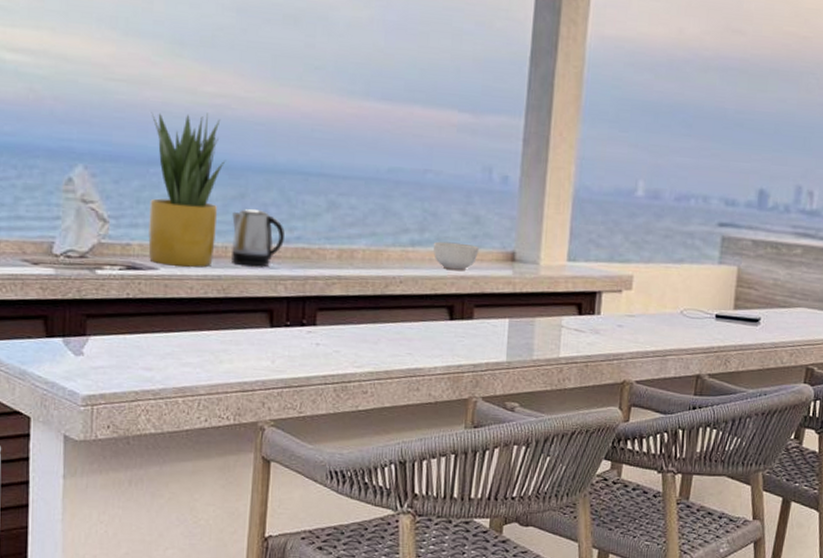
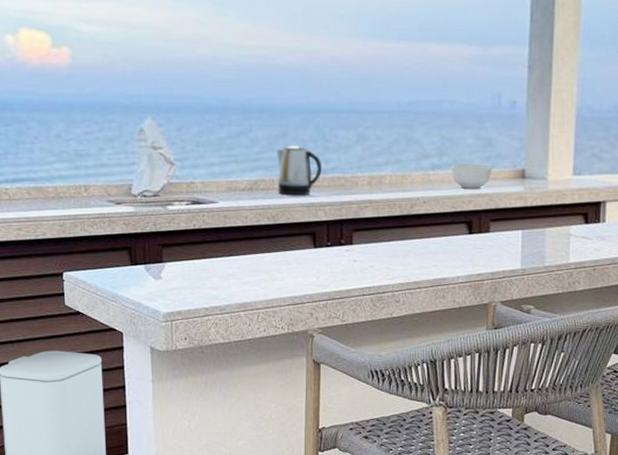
planter: present [148,112,225,267] -> none [204,63,268,199]

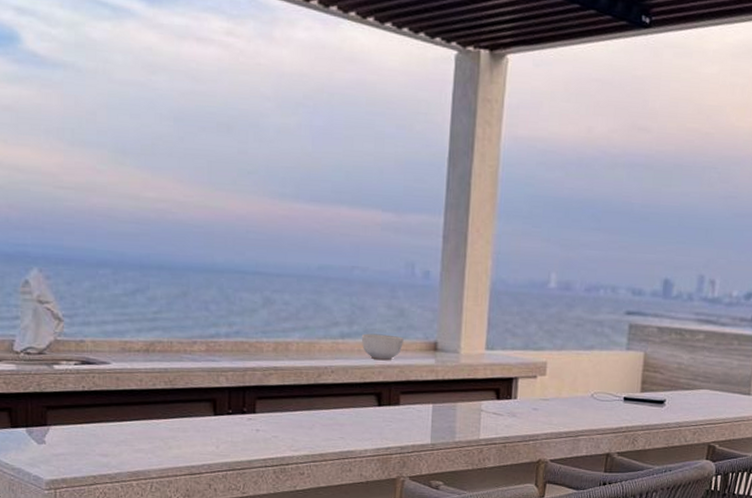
kettle: present [277,145,323,196] -> none [175,305,225,360]

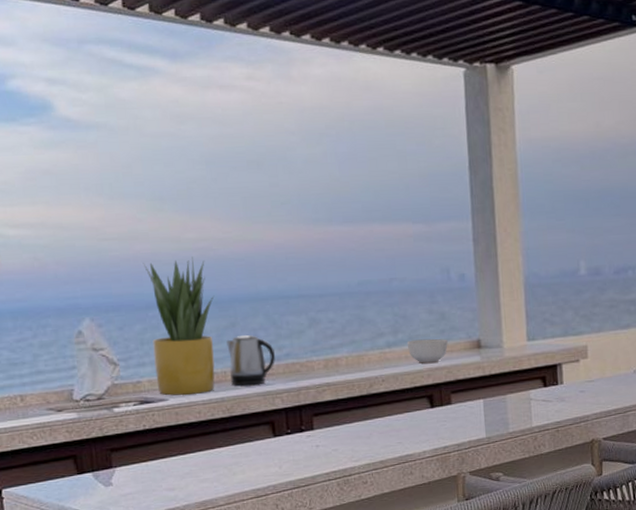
planter: none [98,217,167,361] -> present [142,256,215,396]
kettle: none [175,305,225,360] -> present [226,334,276,386]

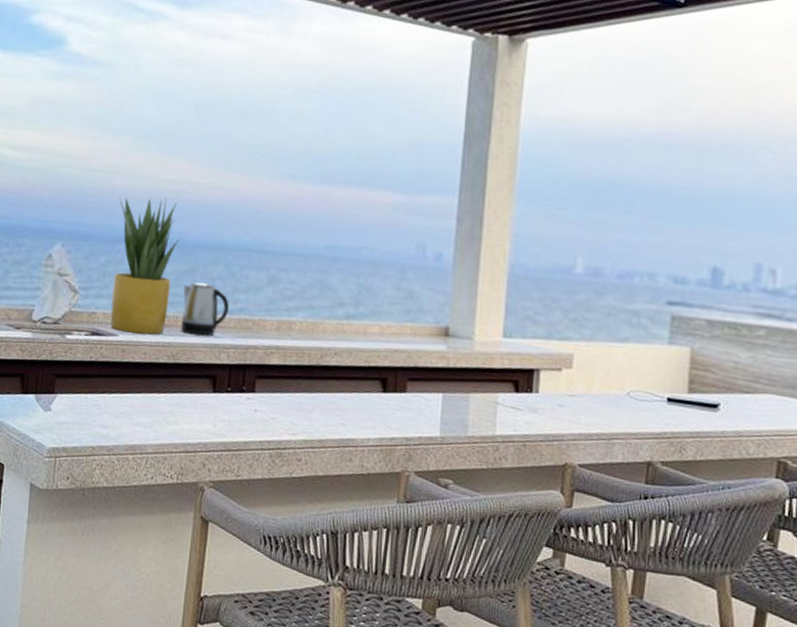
bowl: present [406,338,448,364] -> none [367,315,412,345]

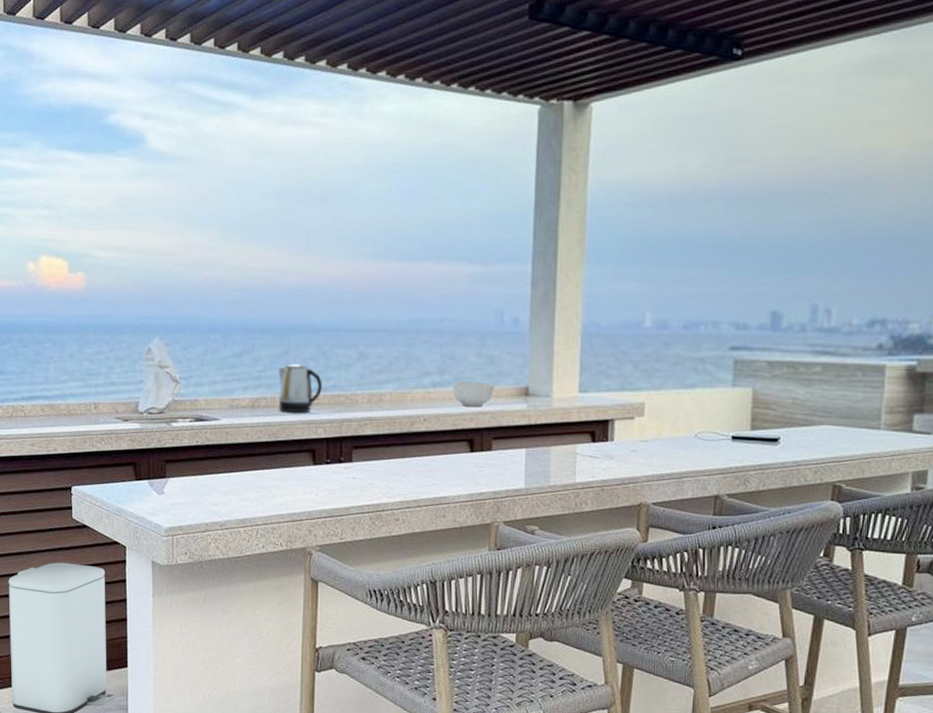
planter: present [110,197,179,335] -> none [210,285,270,416]
bowl: none [367,315,412,345] -> present [452,382,494,408]

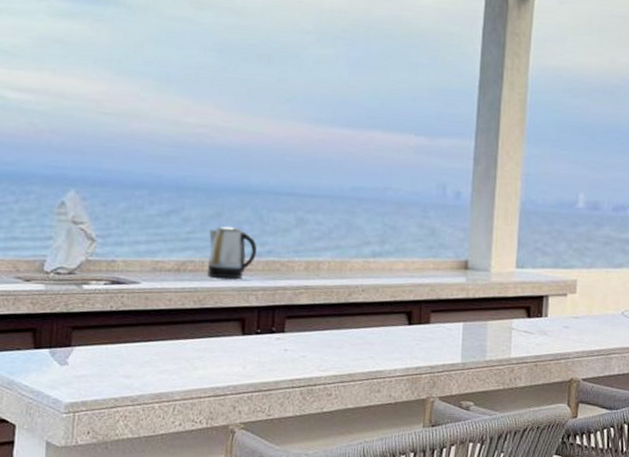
bowl: present [452,382,494,408] -> none [392,252,435,279]

